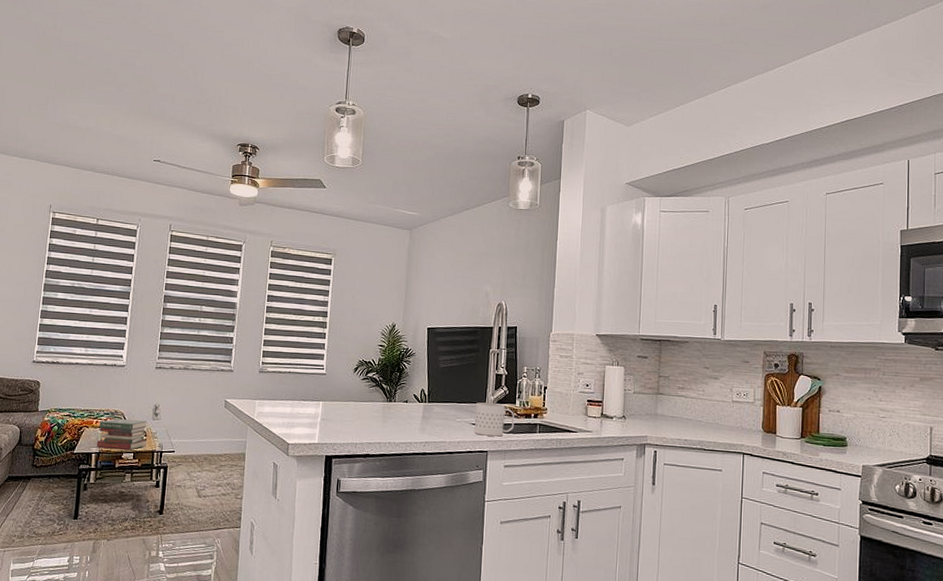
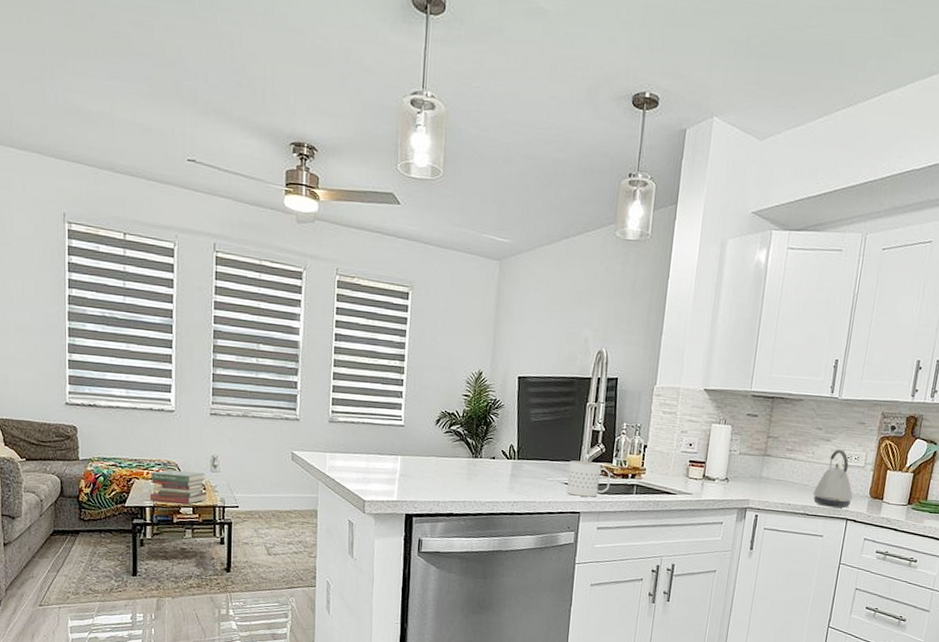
kettle: none [708,386,747,443] -> present [813,449,853,509]

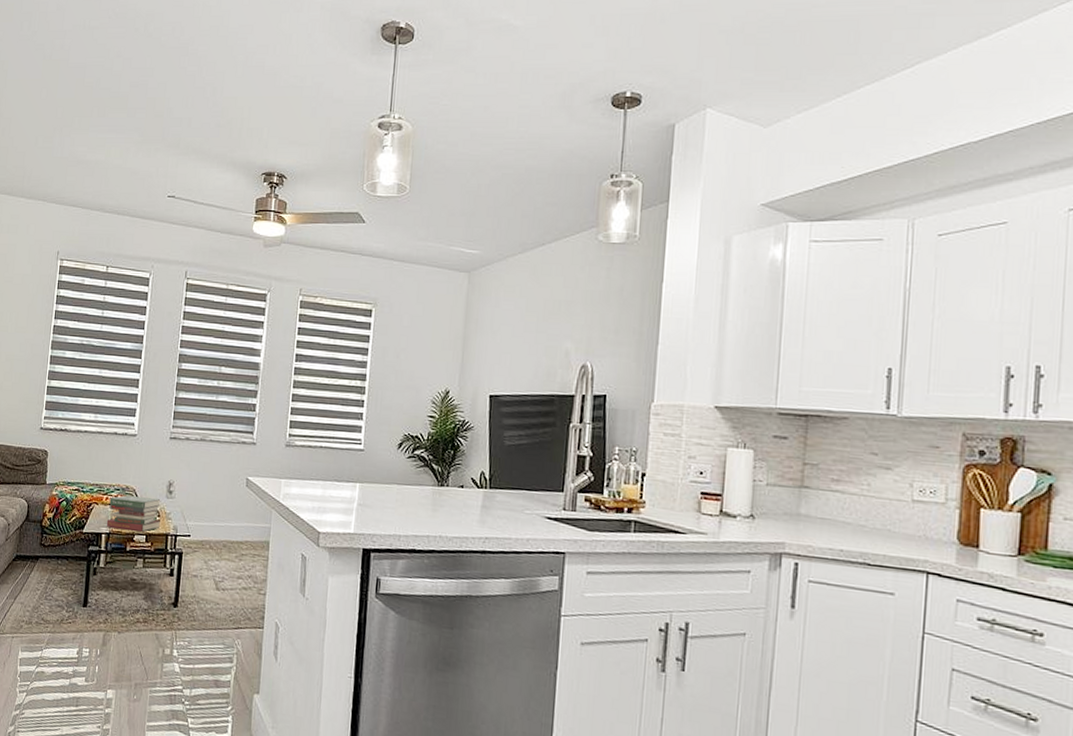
mug: present [566,460,611,497] -> none [547,490,602,535]
kettle: present [813,449,853,509] -> none [874,479,934,559]

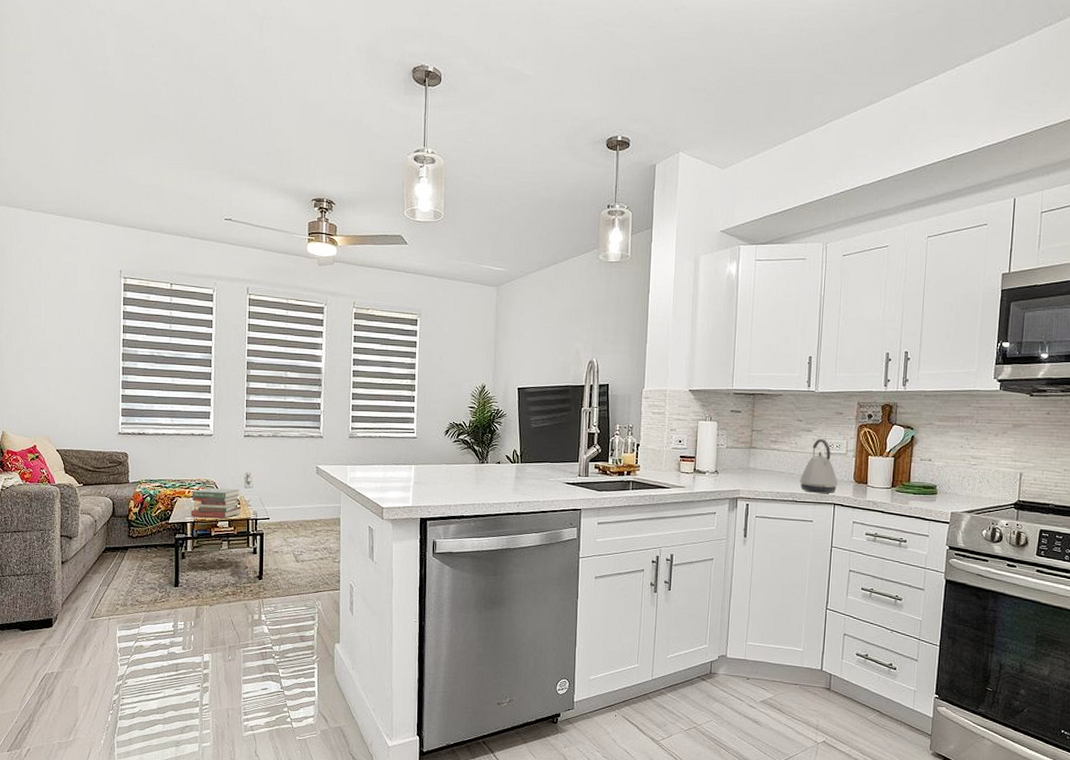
kettle: none [874,479,934,559] -> present [800,438,839,494]

